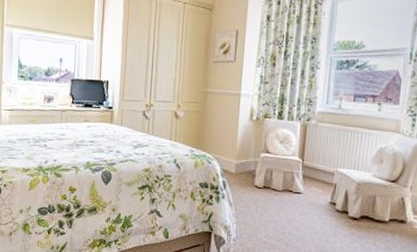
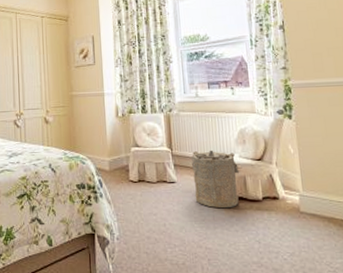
laundry hamper: none [319,165,374,226] -> present [191,150,242,209]

